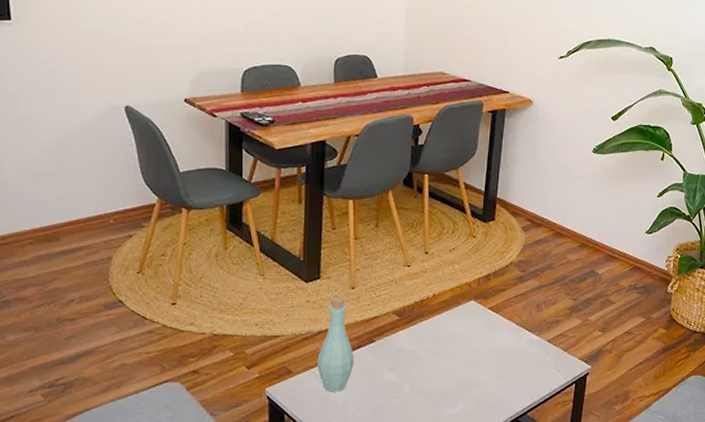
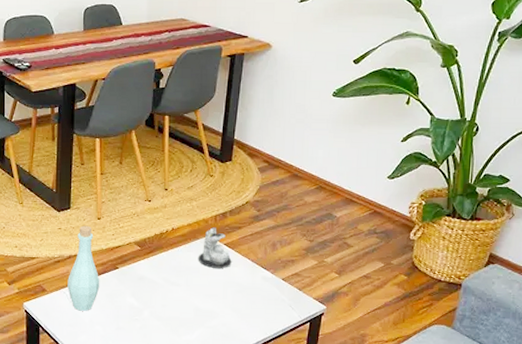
candle: none [461,290,496,334] -> present [198,226,232,268]

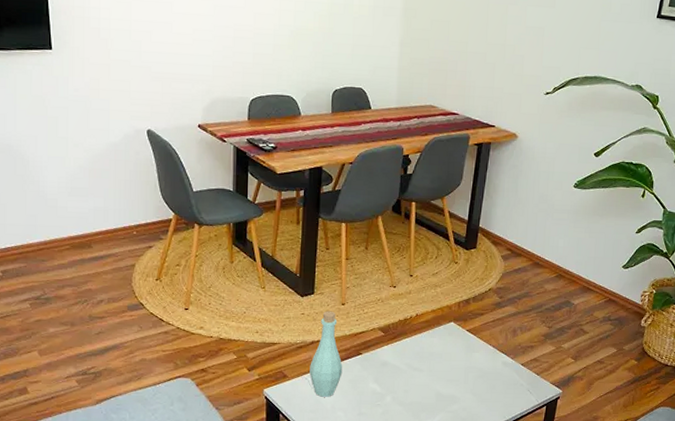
candle: present [198,226,232,268] -> none [441,313,474,354]

